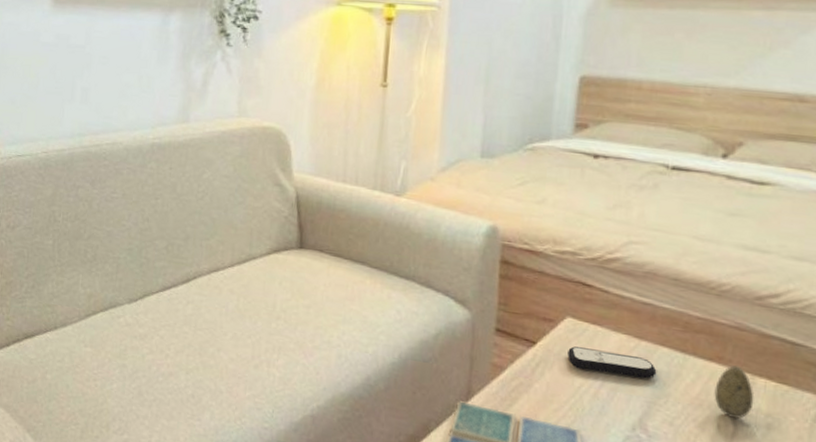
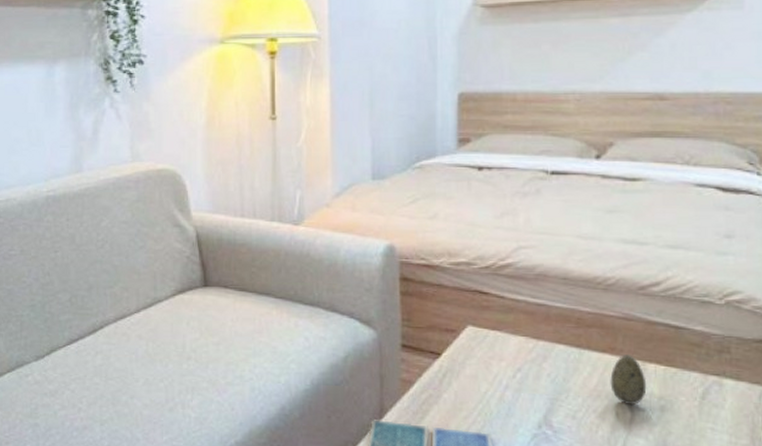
remote control: present [567,346,657,379] -> none [472,353,556,377]

